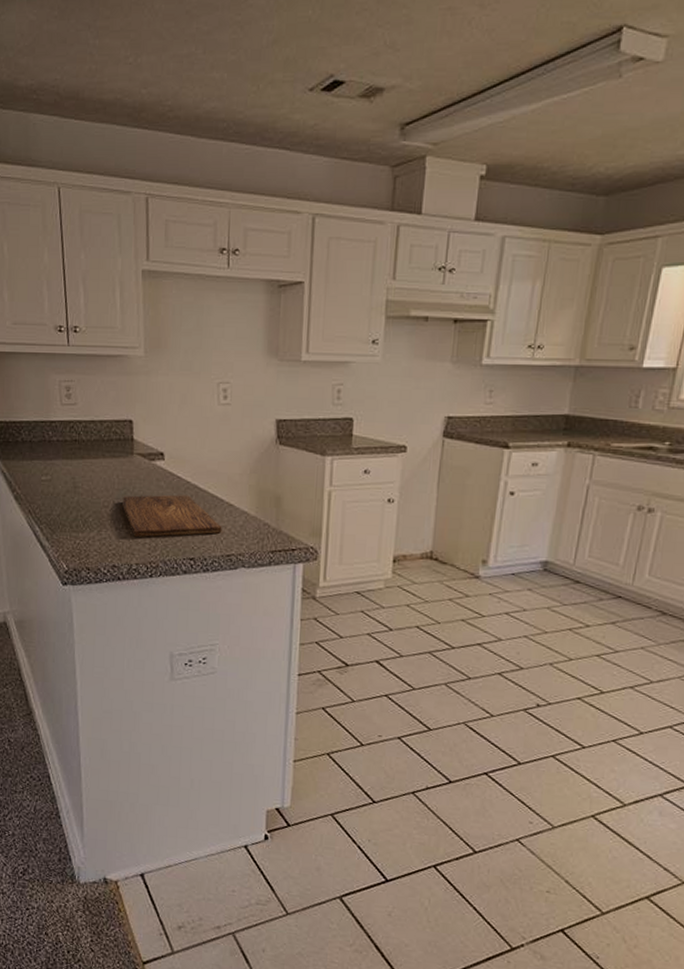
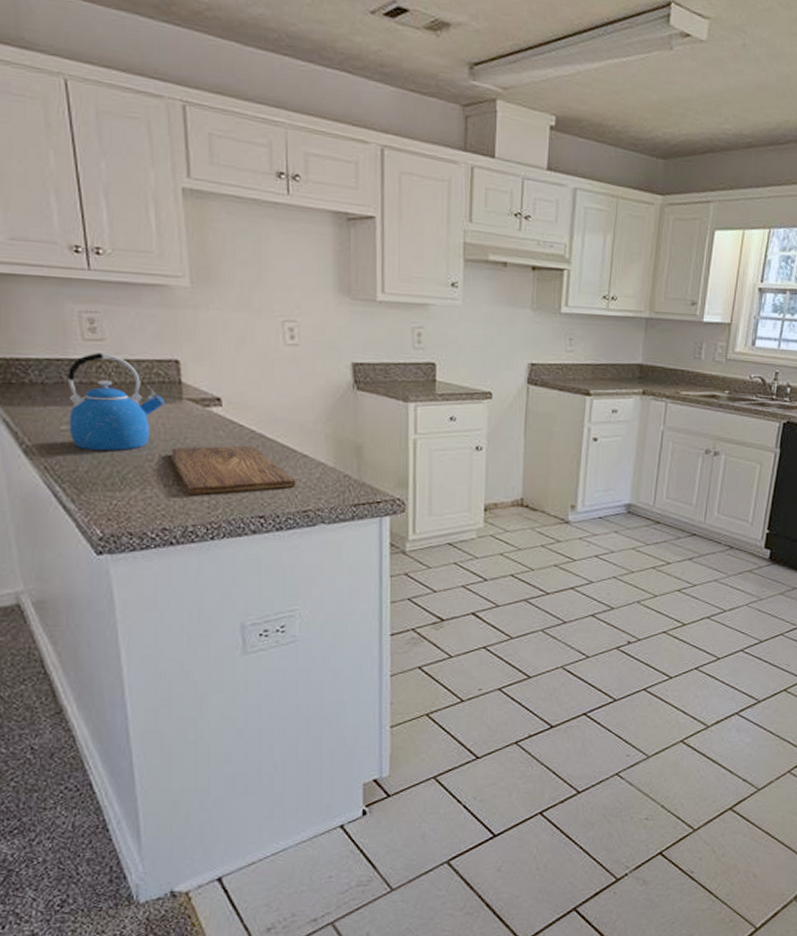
kettle: none [47,414,120,498] -> present [66,352,165,451]

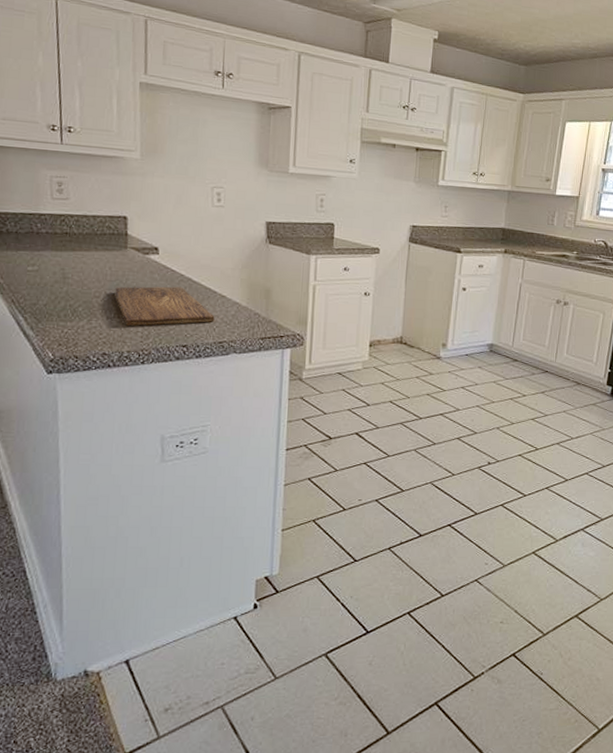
kettle: present [66,352,165,451] -> none [34,208,113,289]

